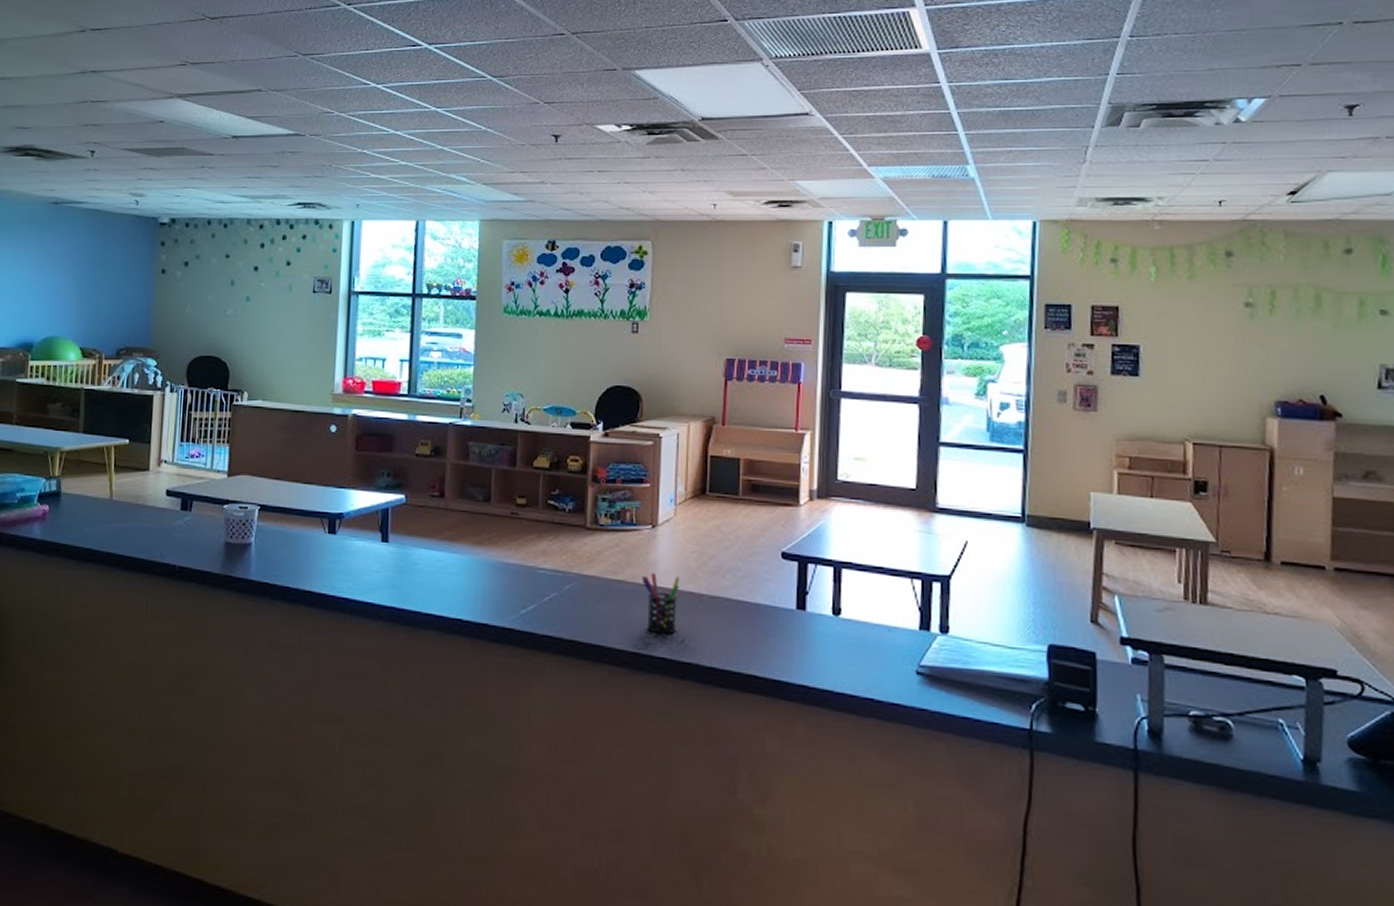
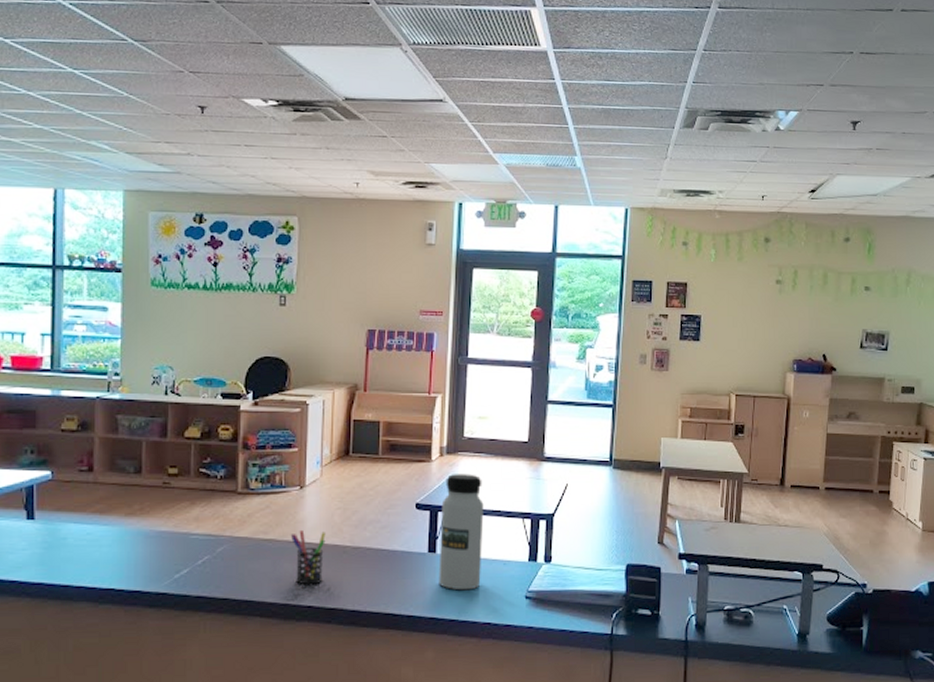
water bottle: none [809,521,863,658] -> present [439,474,484,591]

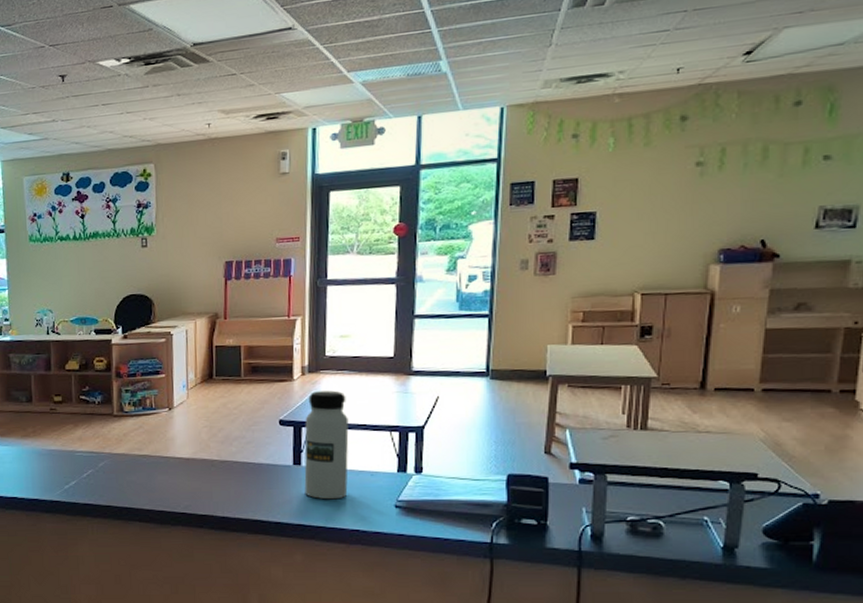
pen holder: present [290,529,326,585] -> none [162,446,195,495]

